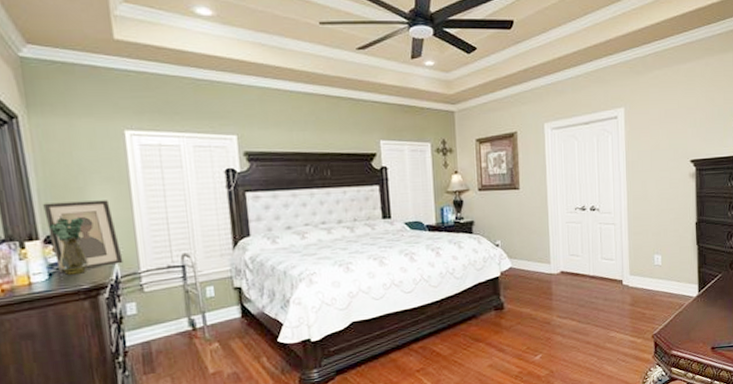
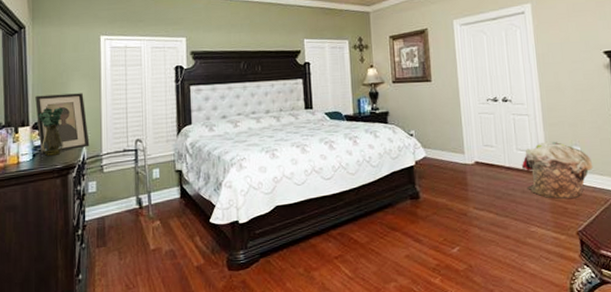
laundry basket: none [605,249,672,305] -> present [521,141,593,199]

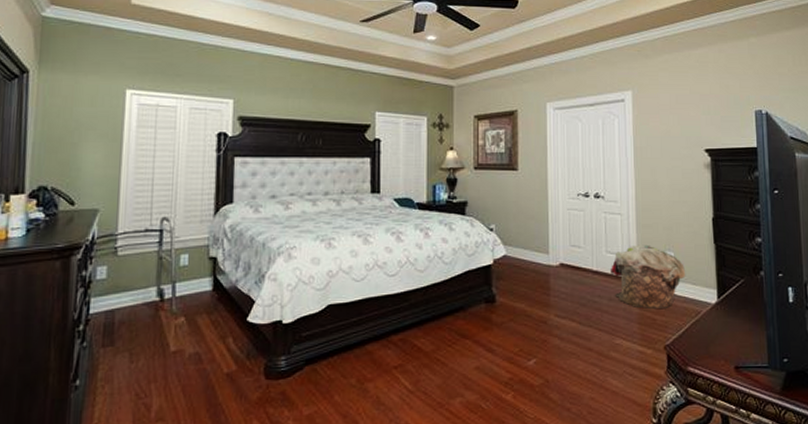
picture frame: present [35,93,90,155] -> none [35,157,103,230]
vase: present [38,106,64,156] -> none [37,170,72,232]

